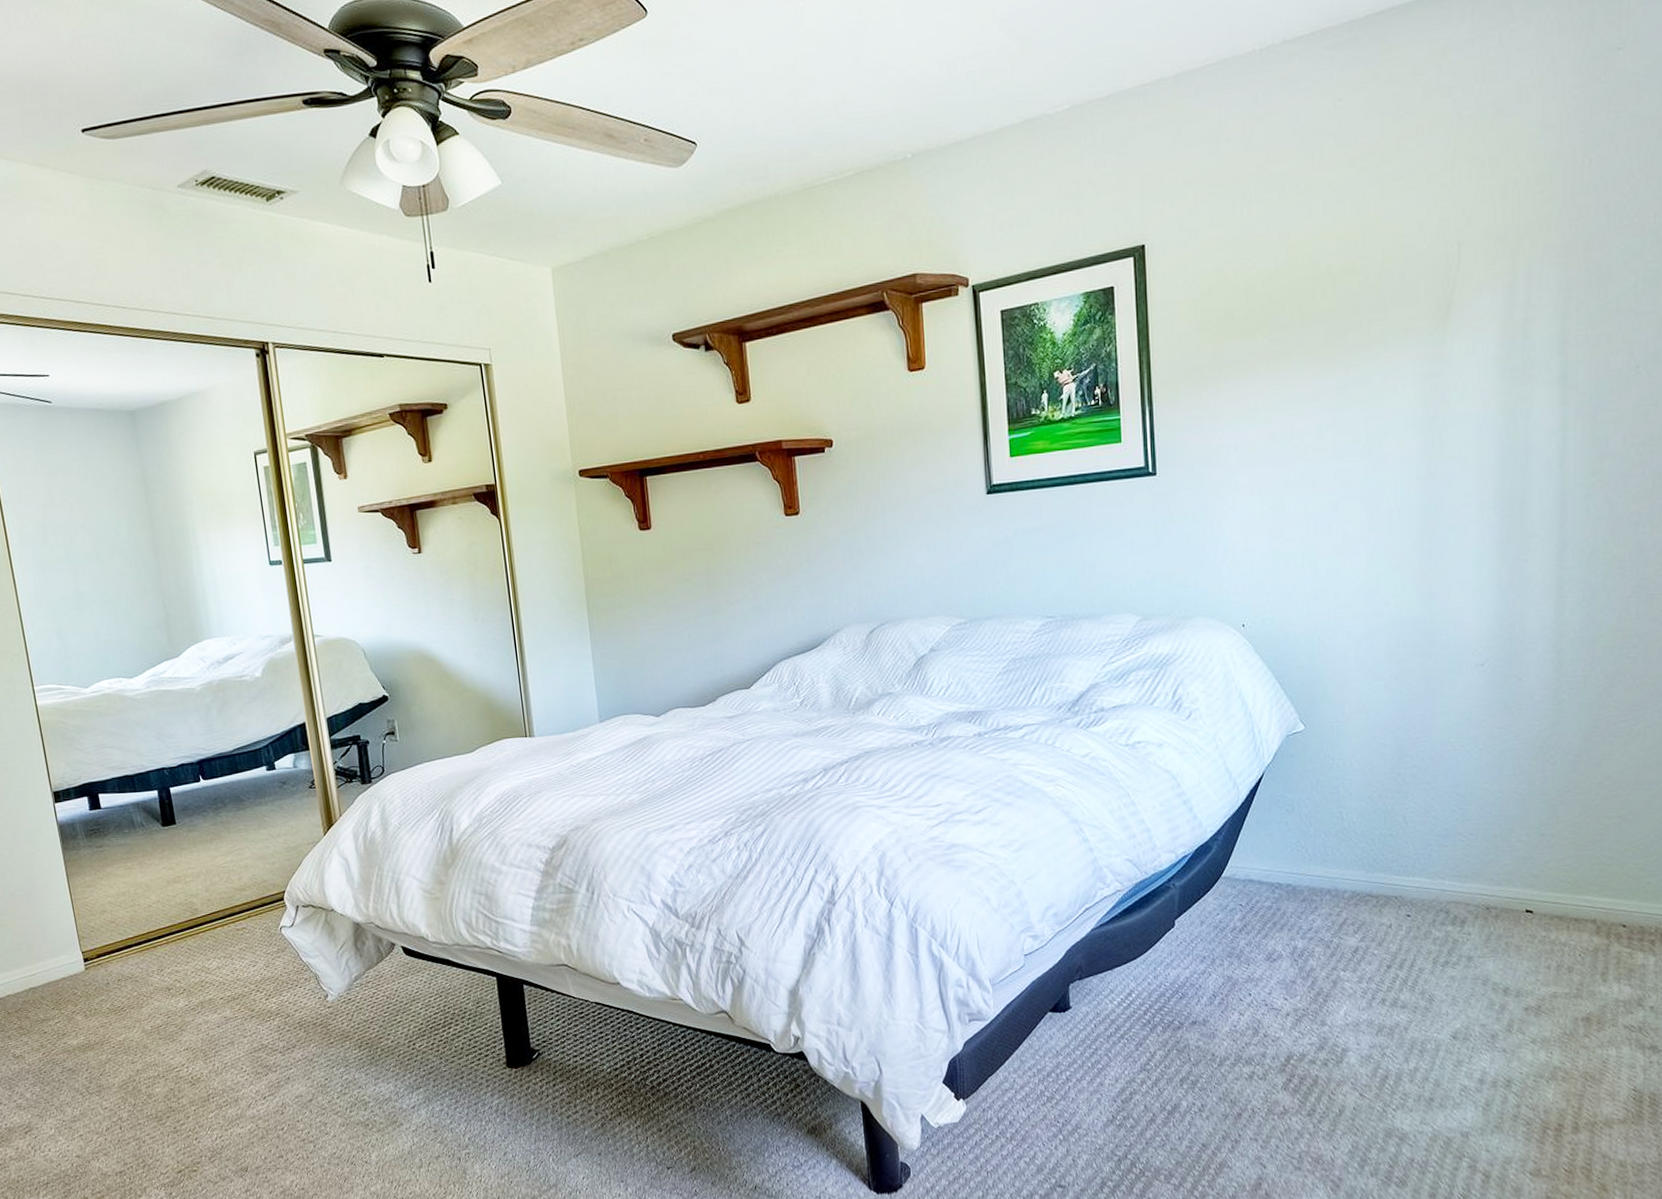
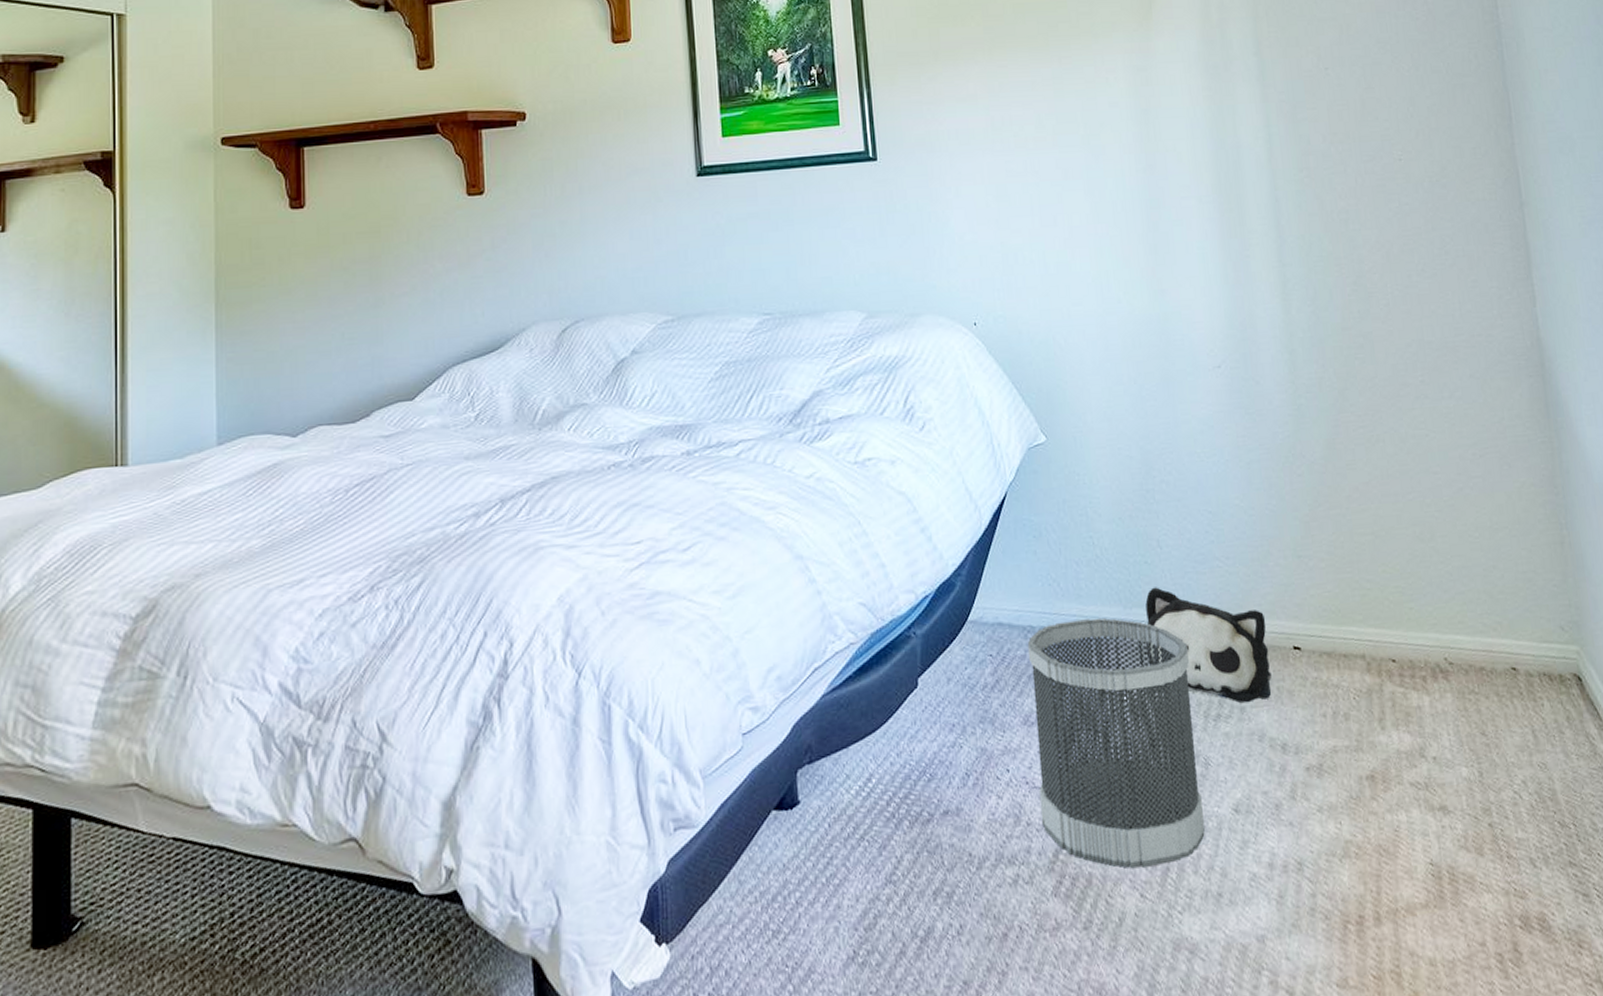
wastebasket: none [1274,879,1423,1075] -> present [1027,618,1205,869]
plush toy: none [1383,856,1502,954] -> present [1145,587,1272,703]

